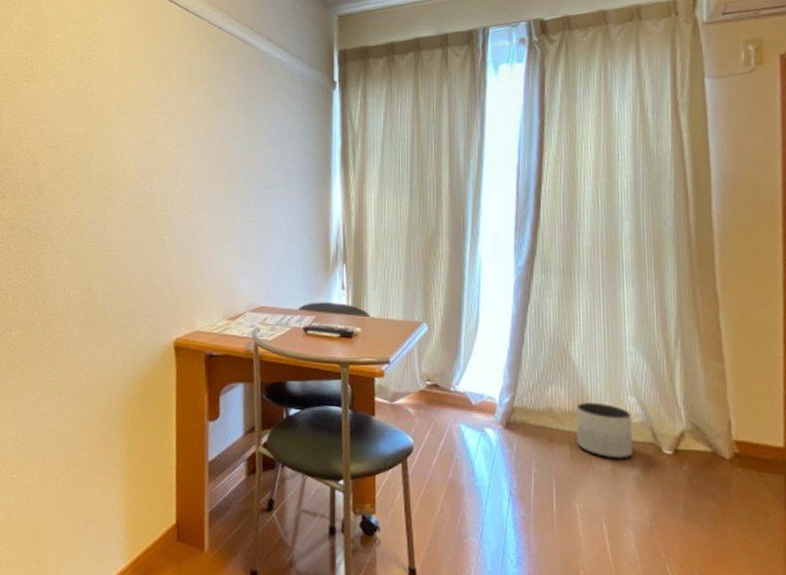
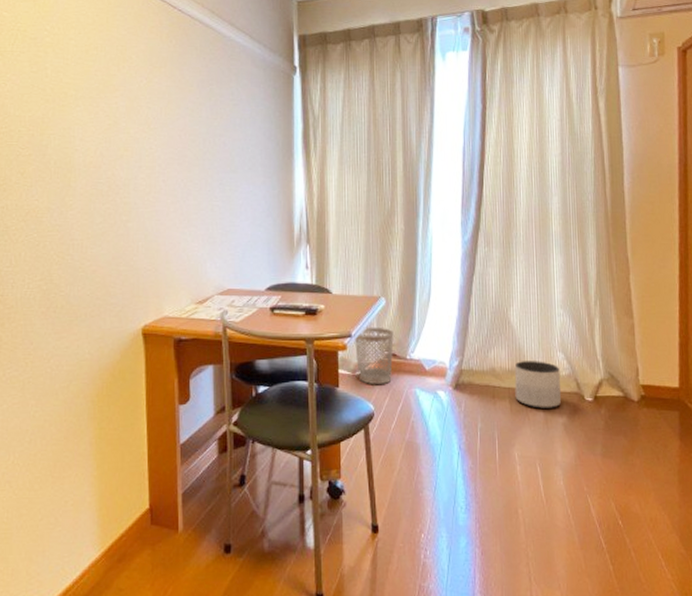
wastebasket: none [392,354,436,416] -> present [354,327,394,384]

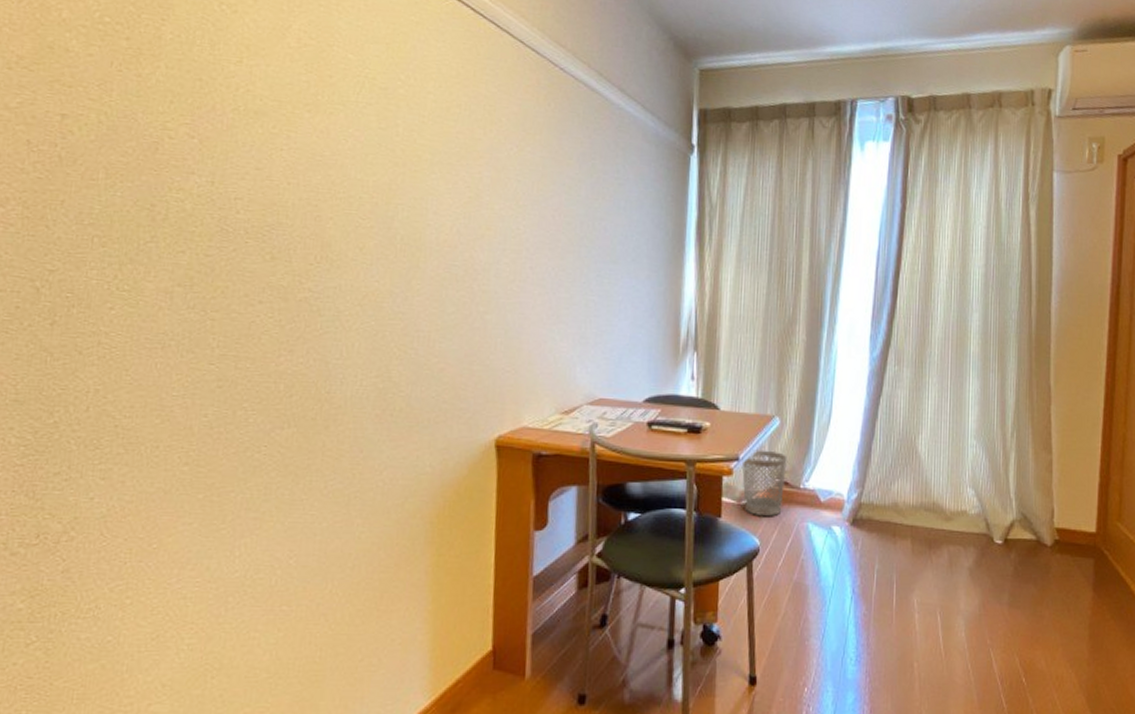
planter: present [514,361,561,408] -> none [918,496,969,550]

